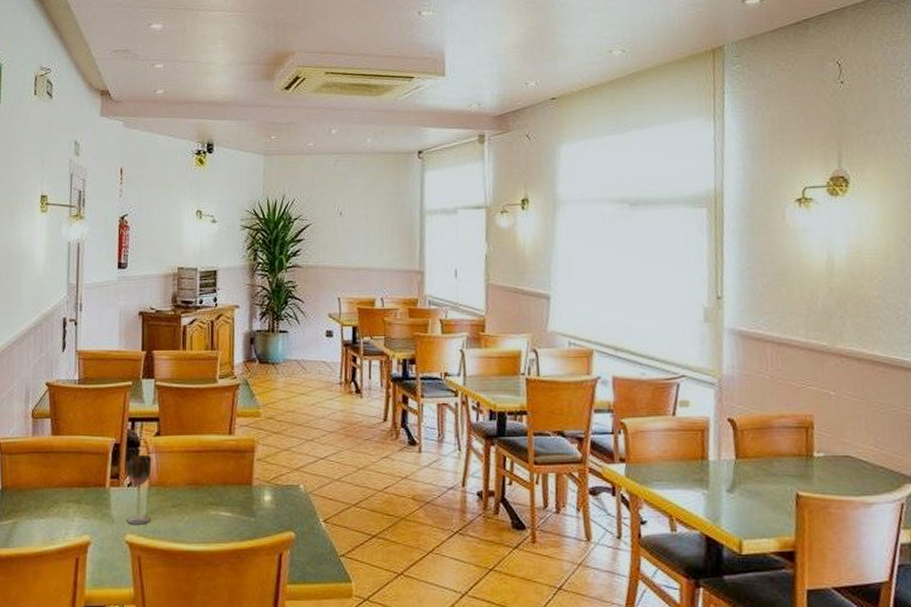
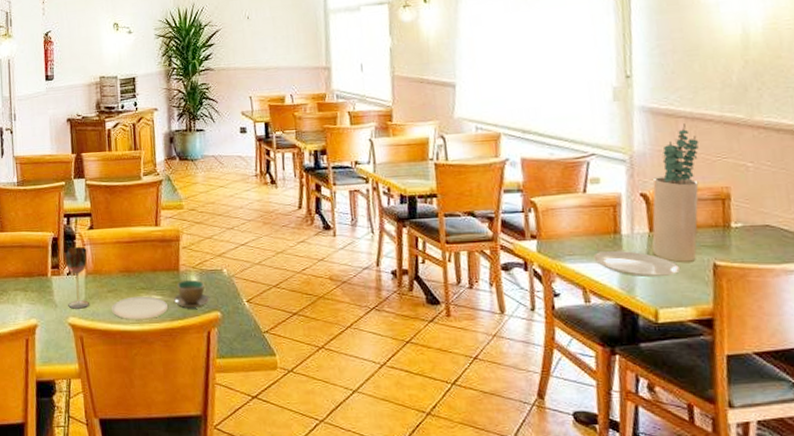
plate: none [175,512,238,539] -> present [112,296,169,320]
cup: none [243,495,283,526] -> present [173,279,209,308]
plate: none [681,476,765,507] -> present [593,250,681,278]
vase: none [738,348,785,493] -> present [652,124,699,264]

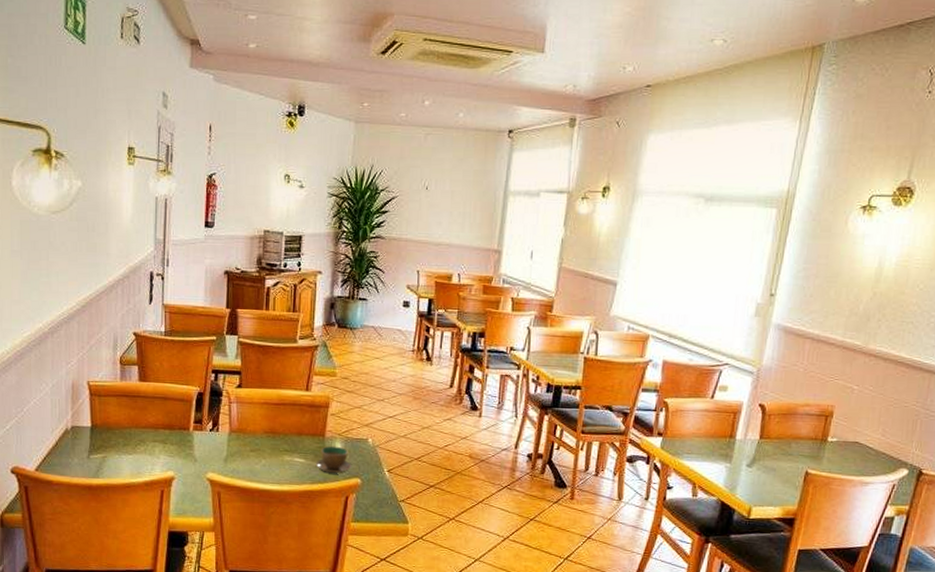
wineglass: present [64,246,89,309] -> none [208,403,233,465]
plate: present [112,296,169,320] -> none [253,457,310,481]
plate: present [593,250,681,278] -> none [708,452,778,480]
vase: present [652,124,699,264] -> none [758,344,819,469]

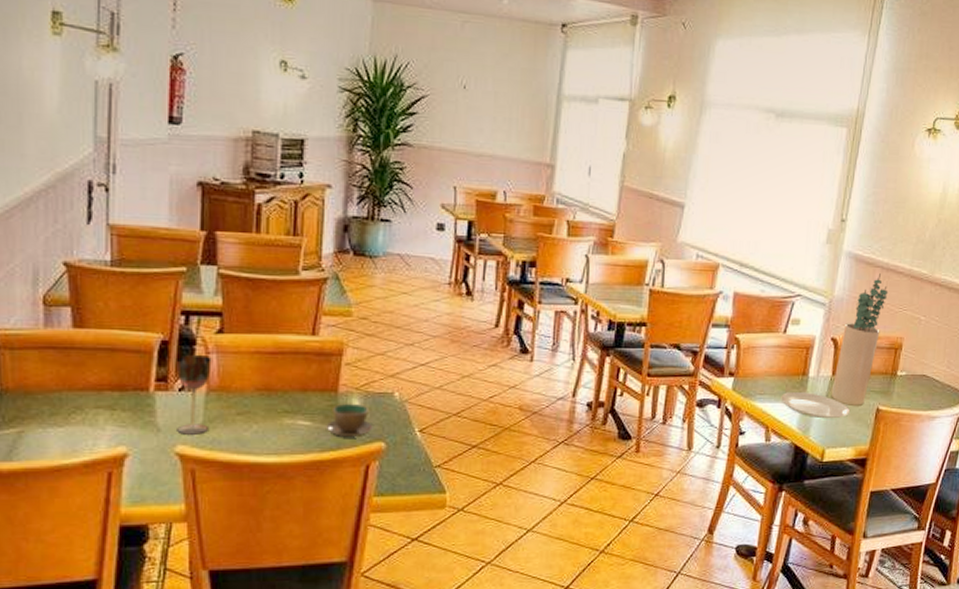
wineglass: none [208,403,233,465] -> present [177,354,212,435]
plate: none [708,452,778,480] -> present [781,391,851,419]
vase: none [758,344,819,469] -> present [831,273,889,407]

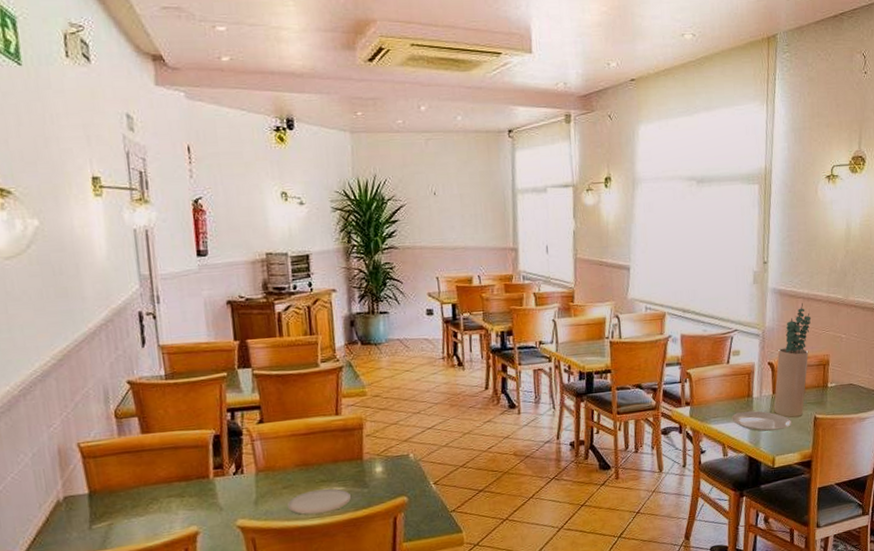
wineglass: present [177,354,212,435] -> none [228,442,261,511]
plate: none [240,421,319,450] -> present [288,488,352,515]
cup: present [326,403,373,436] -> none [356,467,395,496]

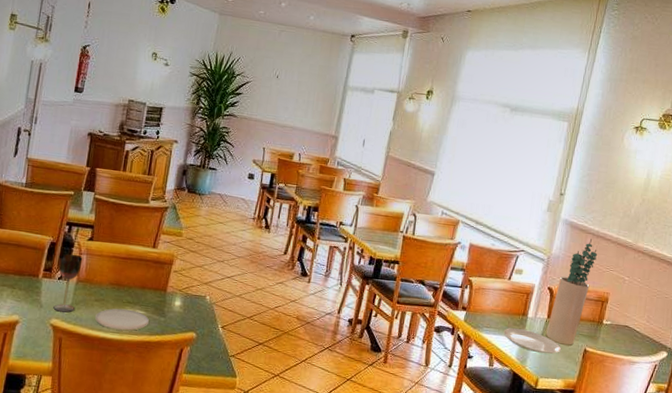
wineglass: none [228,442,261,511] -> present [53,254,83,313]

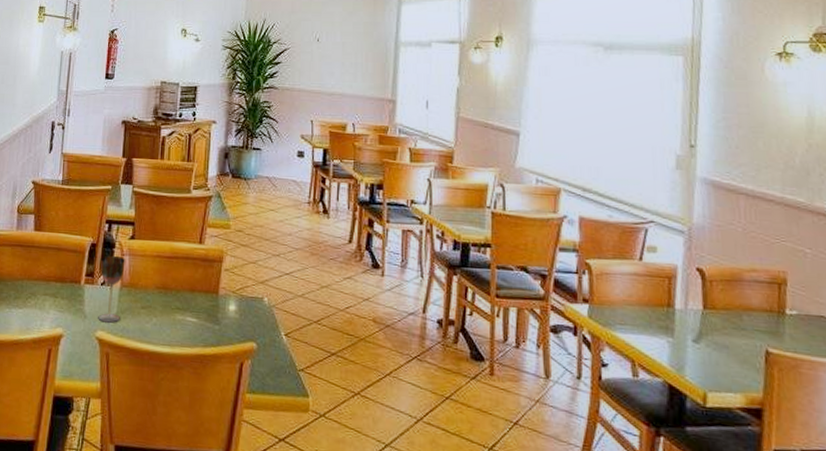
plate: present [95,308,150,331] -> none [143,316,203,343]
plate: present [503,327,562,355] -> none [645,323,733,359]
vase: present [545,239,598,346] -> none [704,201,759,347]

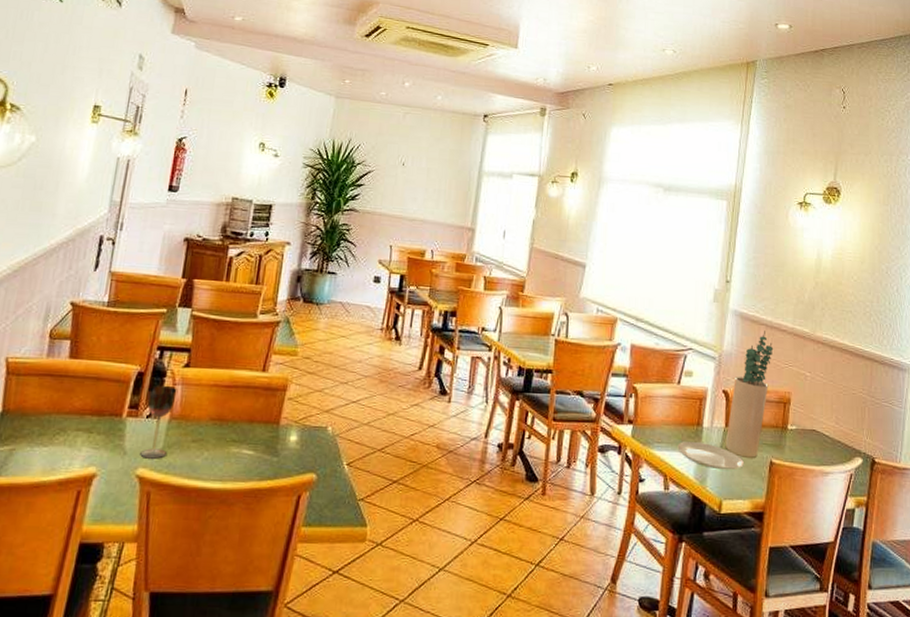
plate: none [645,323,733,359] -> present [677,441,745,471]
vase: none [704,201,759,347] -> present [725,331,774,459]

